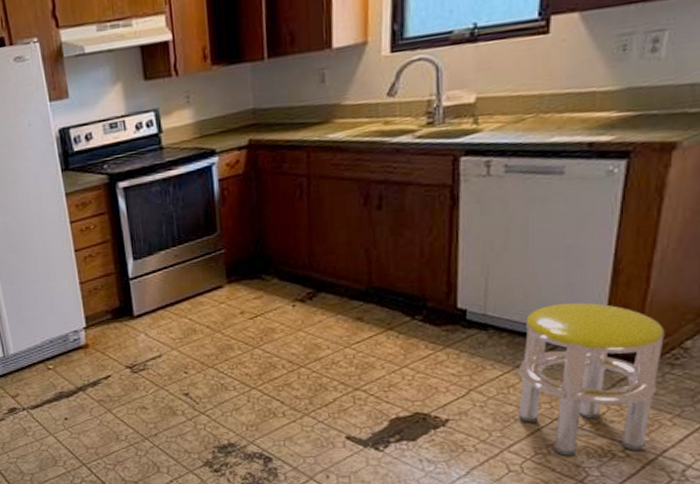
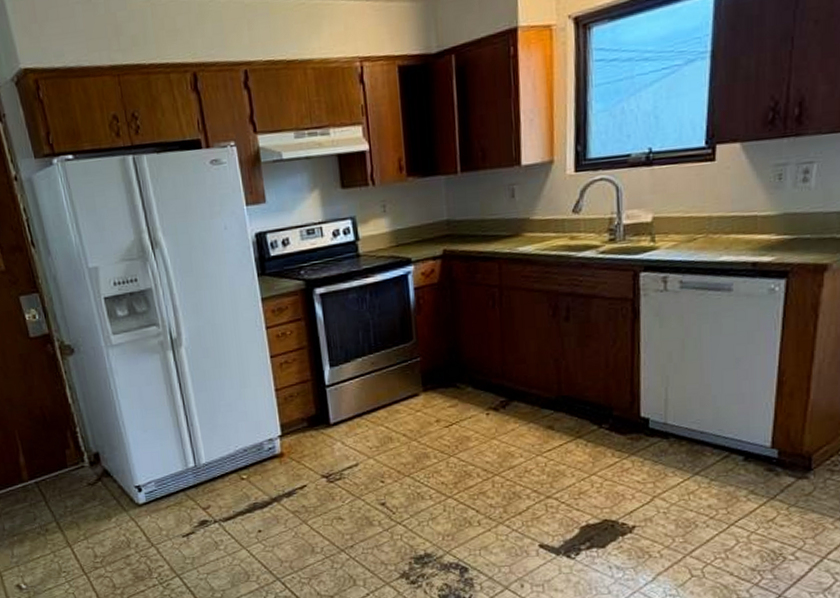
stool: present [518,302,665,456] -> none [697,412,824,560]

